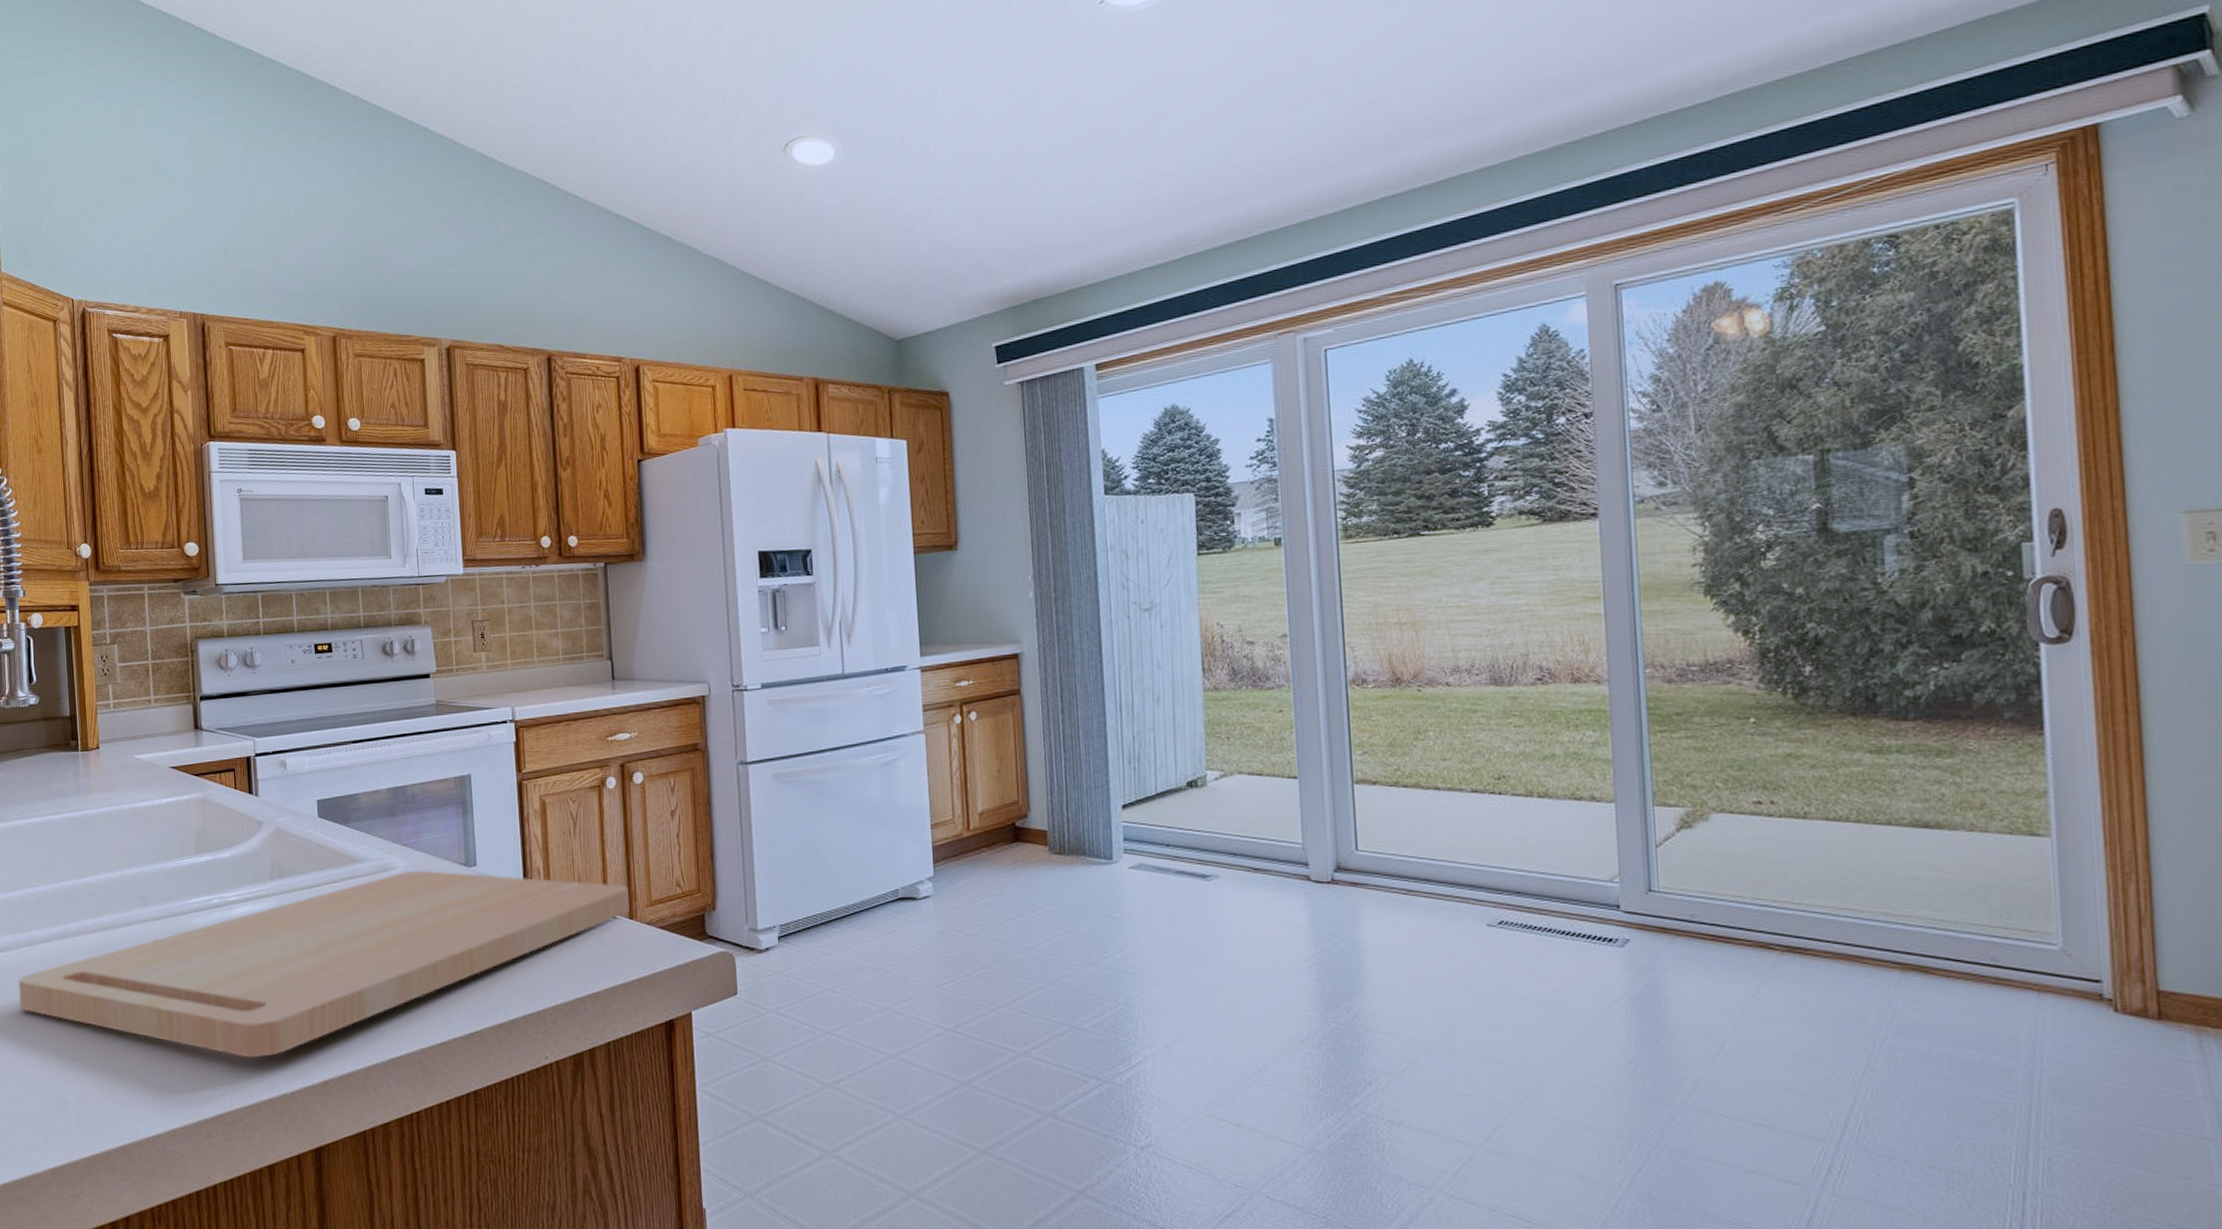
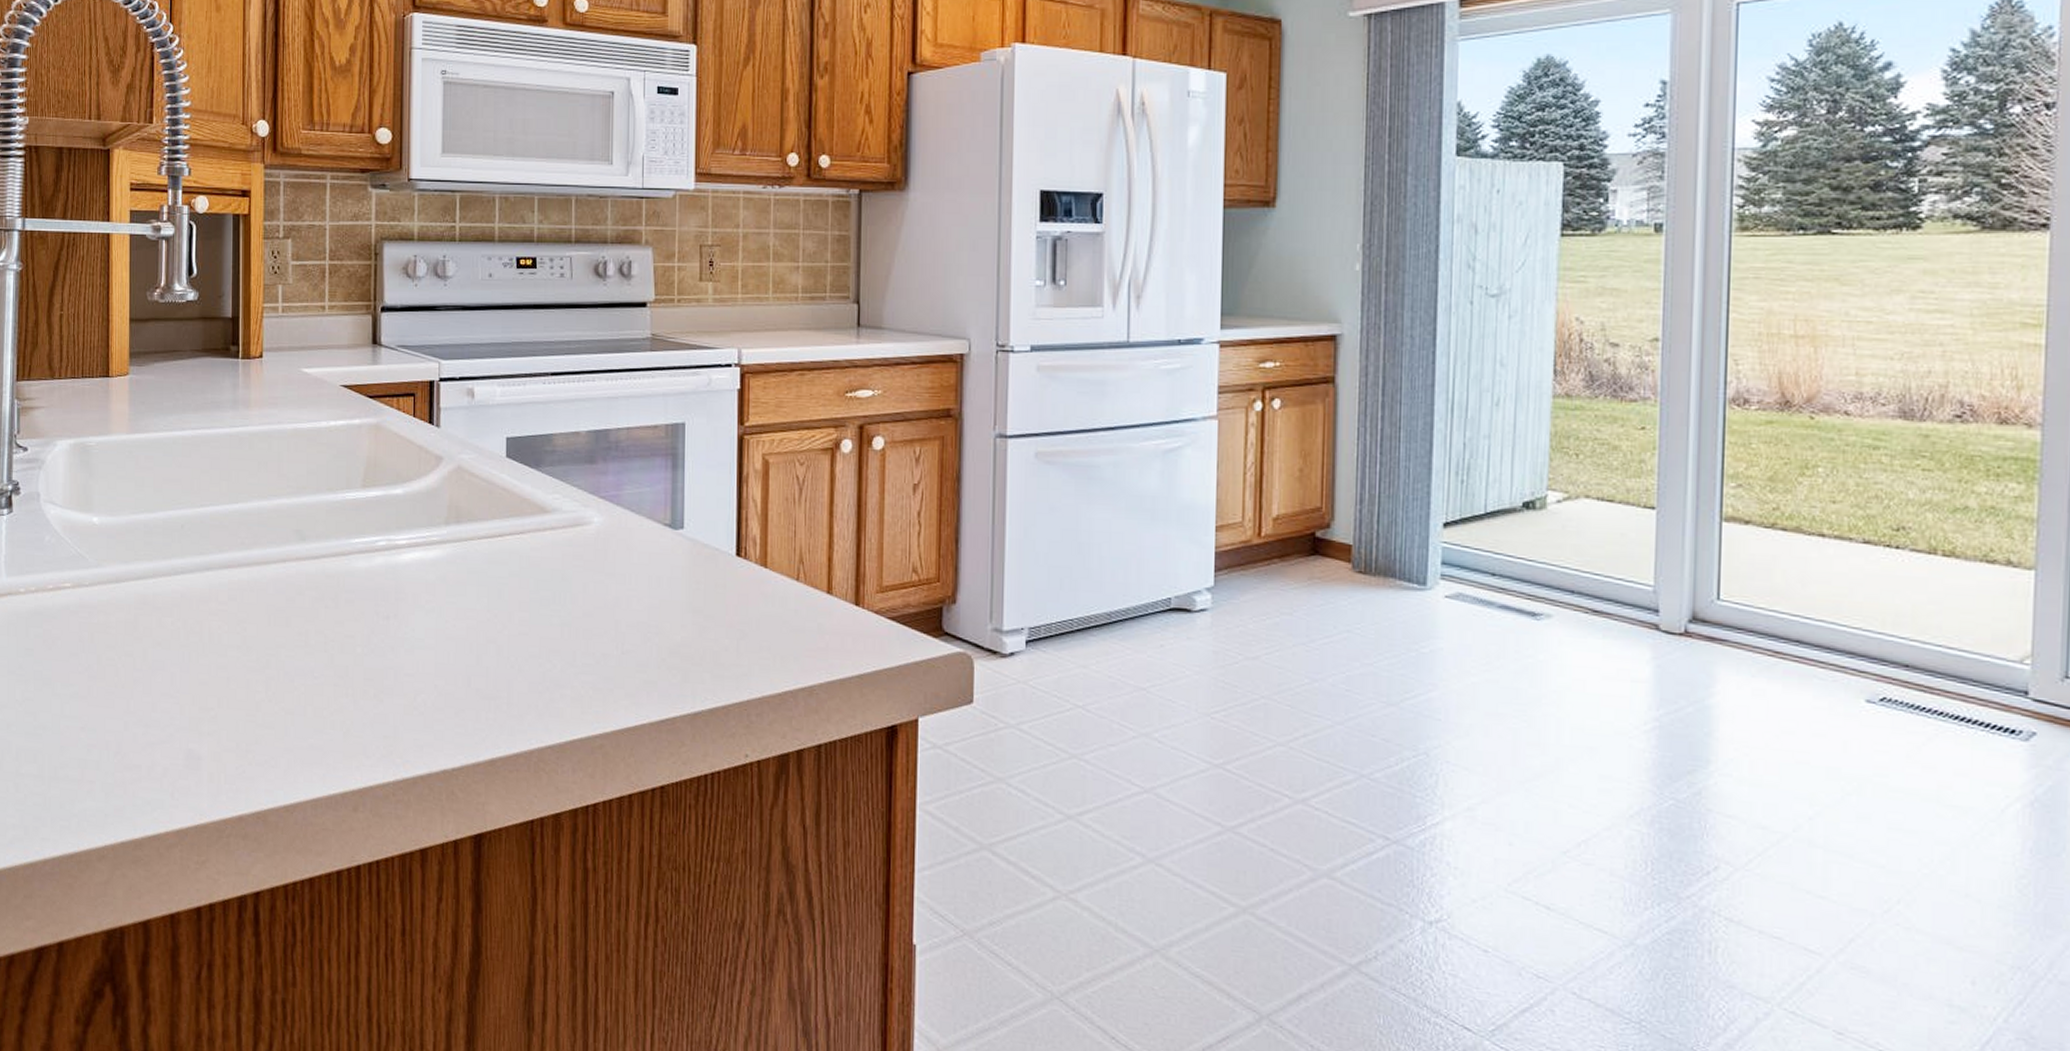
cutting board: present [18,870,629,1058] -> none [153,528,856,726]

